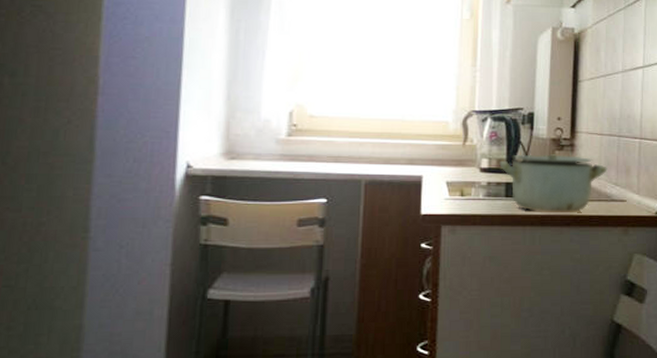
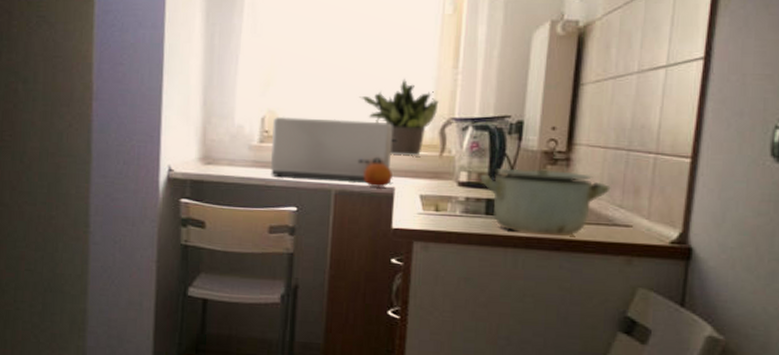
toaster: none [298,110,424,172] -> present [270,116,398,182]
potted plant: none [387,75,460,146] -> present [359,79,439,156]
fruit: none [393,153,421,176] -> present [363,163,393,187]

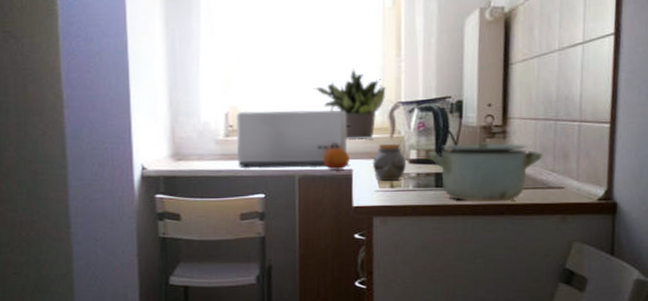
jar: none [418,162,455,204] -> present [373,143,406,181]

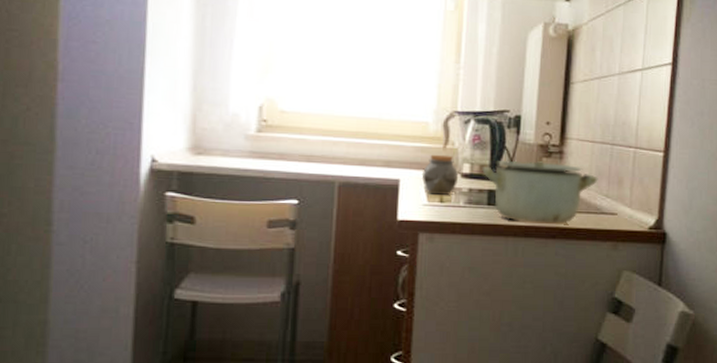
toaster: present [236,110,352,168] -> none [268,105,403,174]
potted plant: present [314,69,386,140] -> none [363,71,442,148]
fruit: present [323,148,351,170] -> none [368,154,398,179]

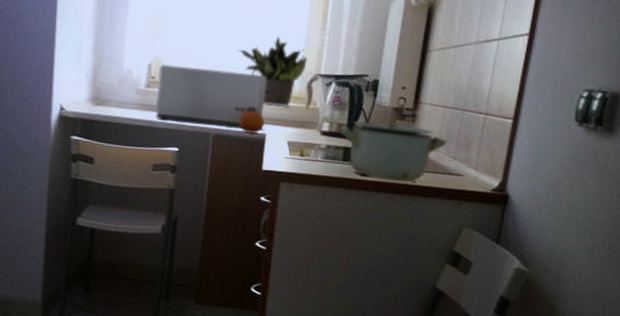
toaster: none [268,105,403,174] -> present [155,64,271,128]
potted plant: none [363,71,442,148] -> present [238,36,308,107]
fruit: none [368,154,398,179] -> present [239,111,265,133]
jar: present [422,154,458,195] -> none [286,112,318,150]

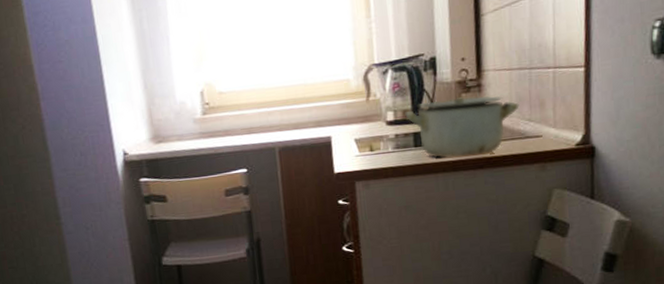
toaster: present [155,64,271,128] -> none [211,77,328,144]
potted plant: present [238,36,308,107] -> none [286,34,358,107]
fruit: present [239,111,265,133] -> none [301,115,329,139]

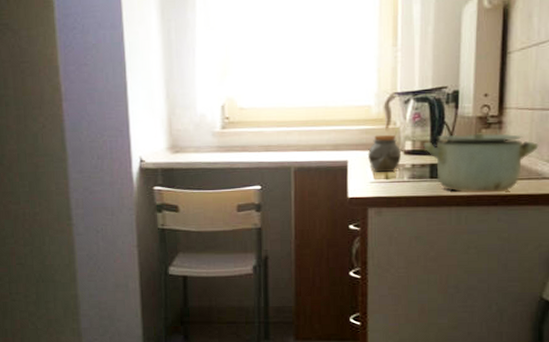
jar: none [351,106,384,145] -> present [368,134,401,172]

